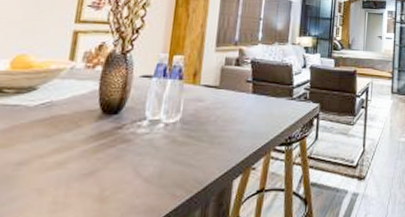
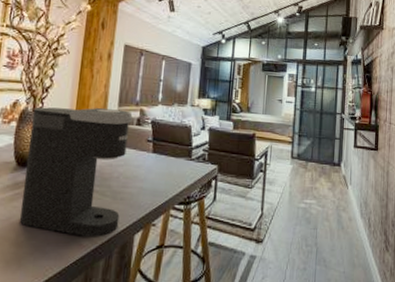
coffee maker: none [104,49,231,187] -> present [19,107,133,237]

